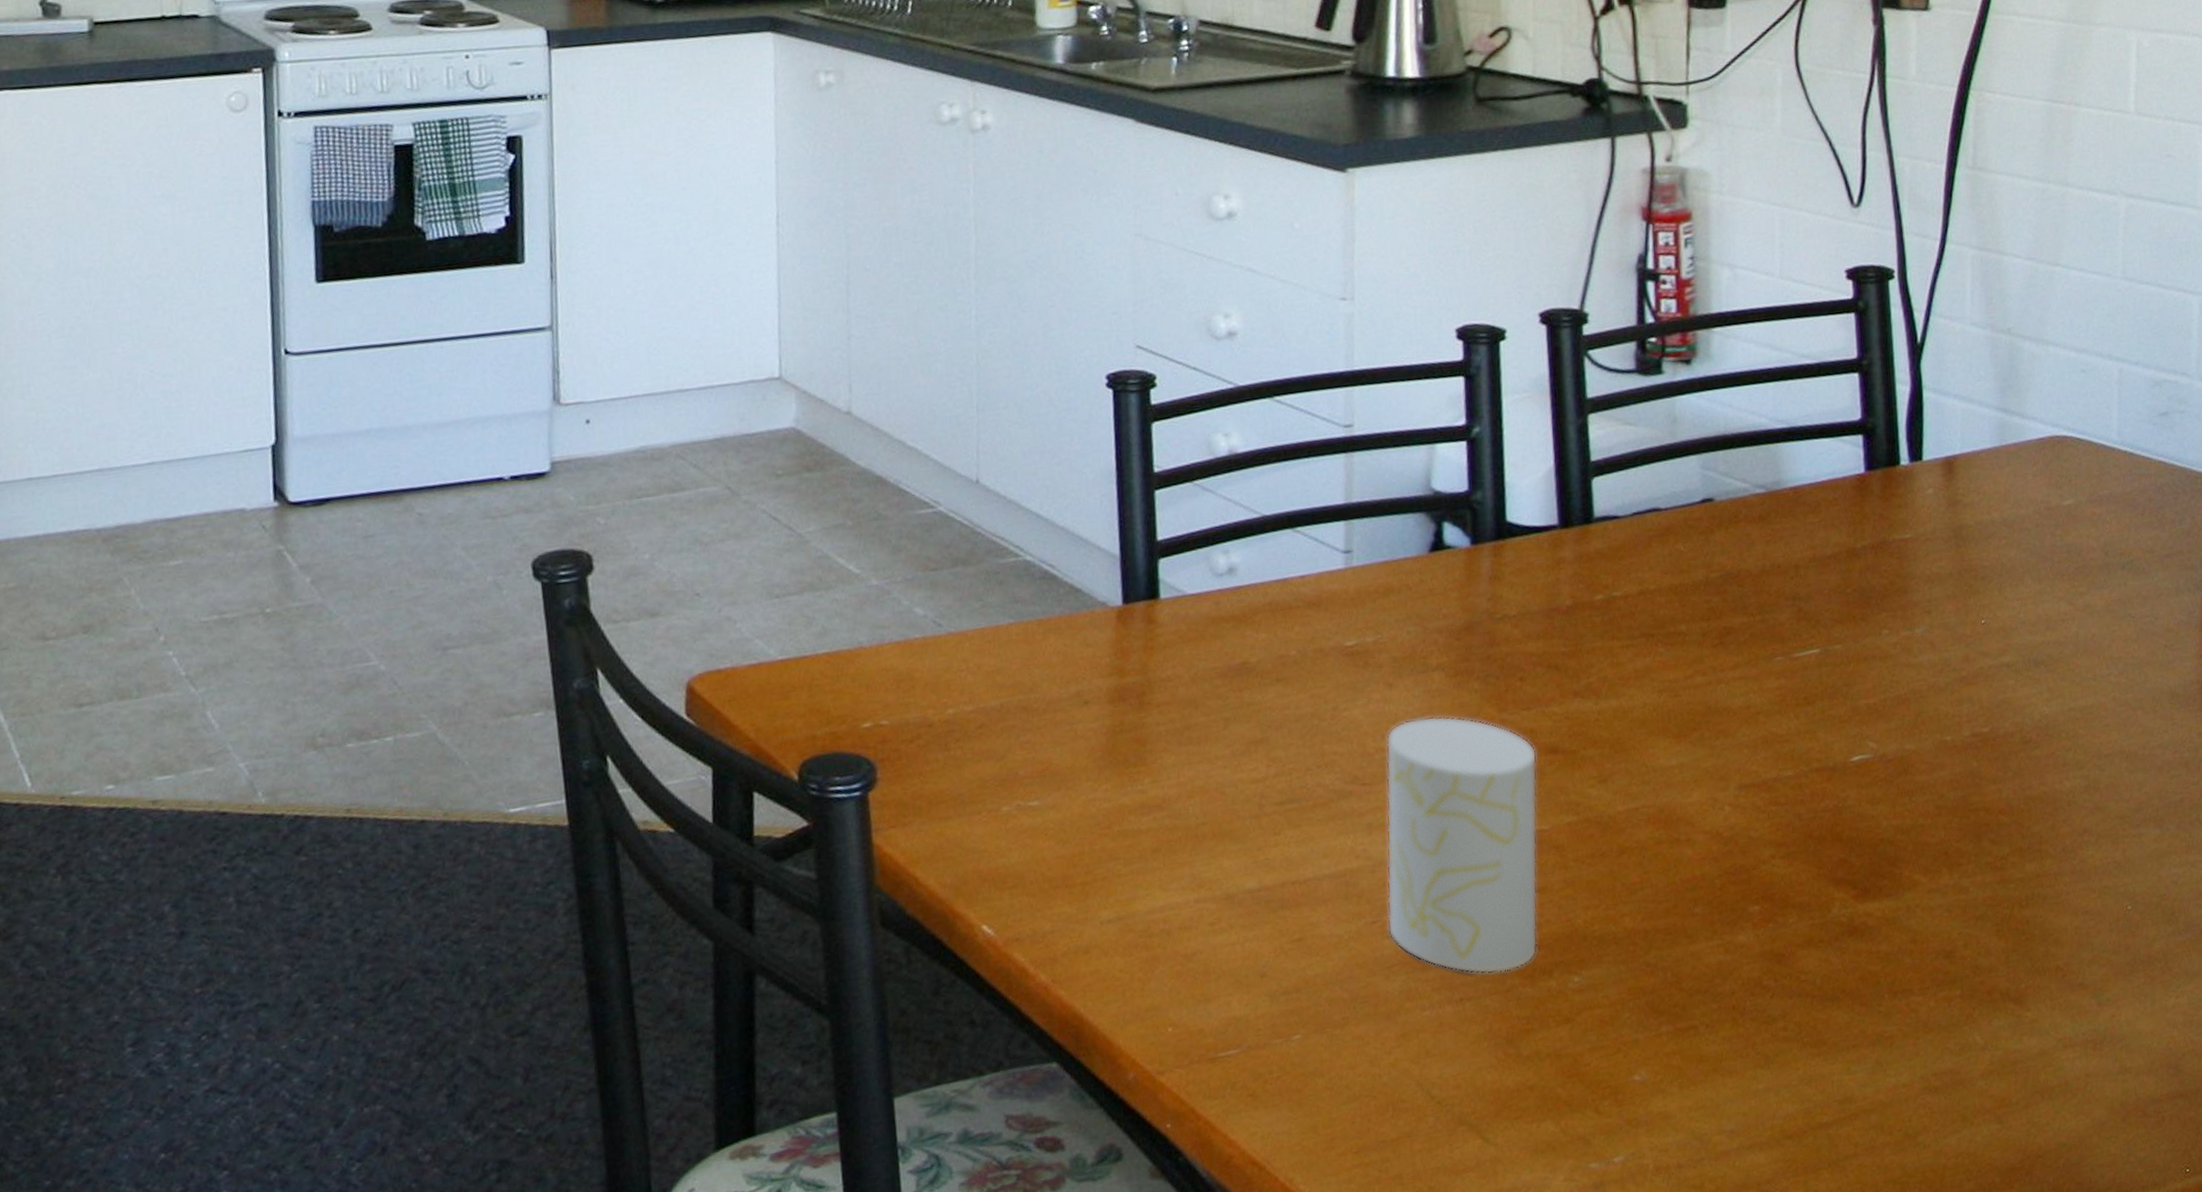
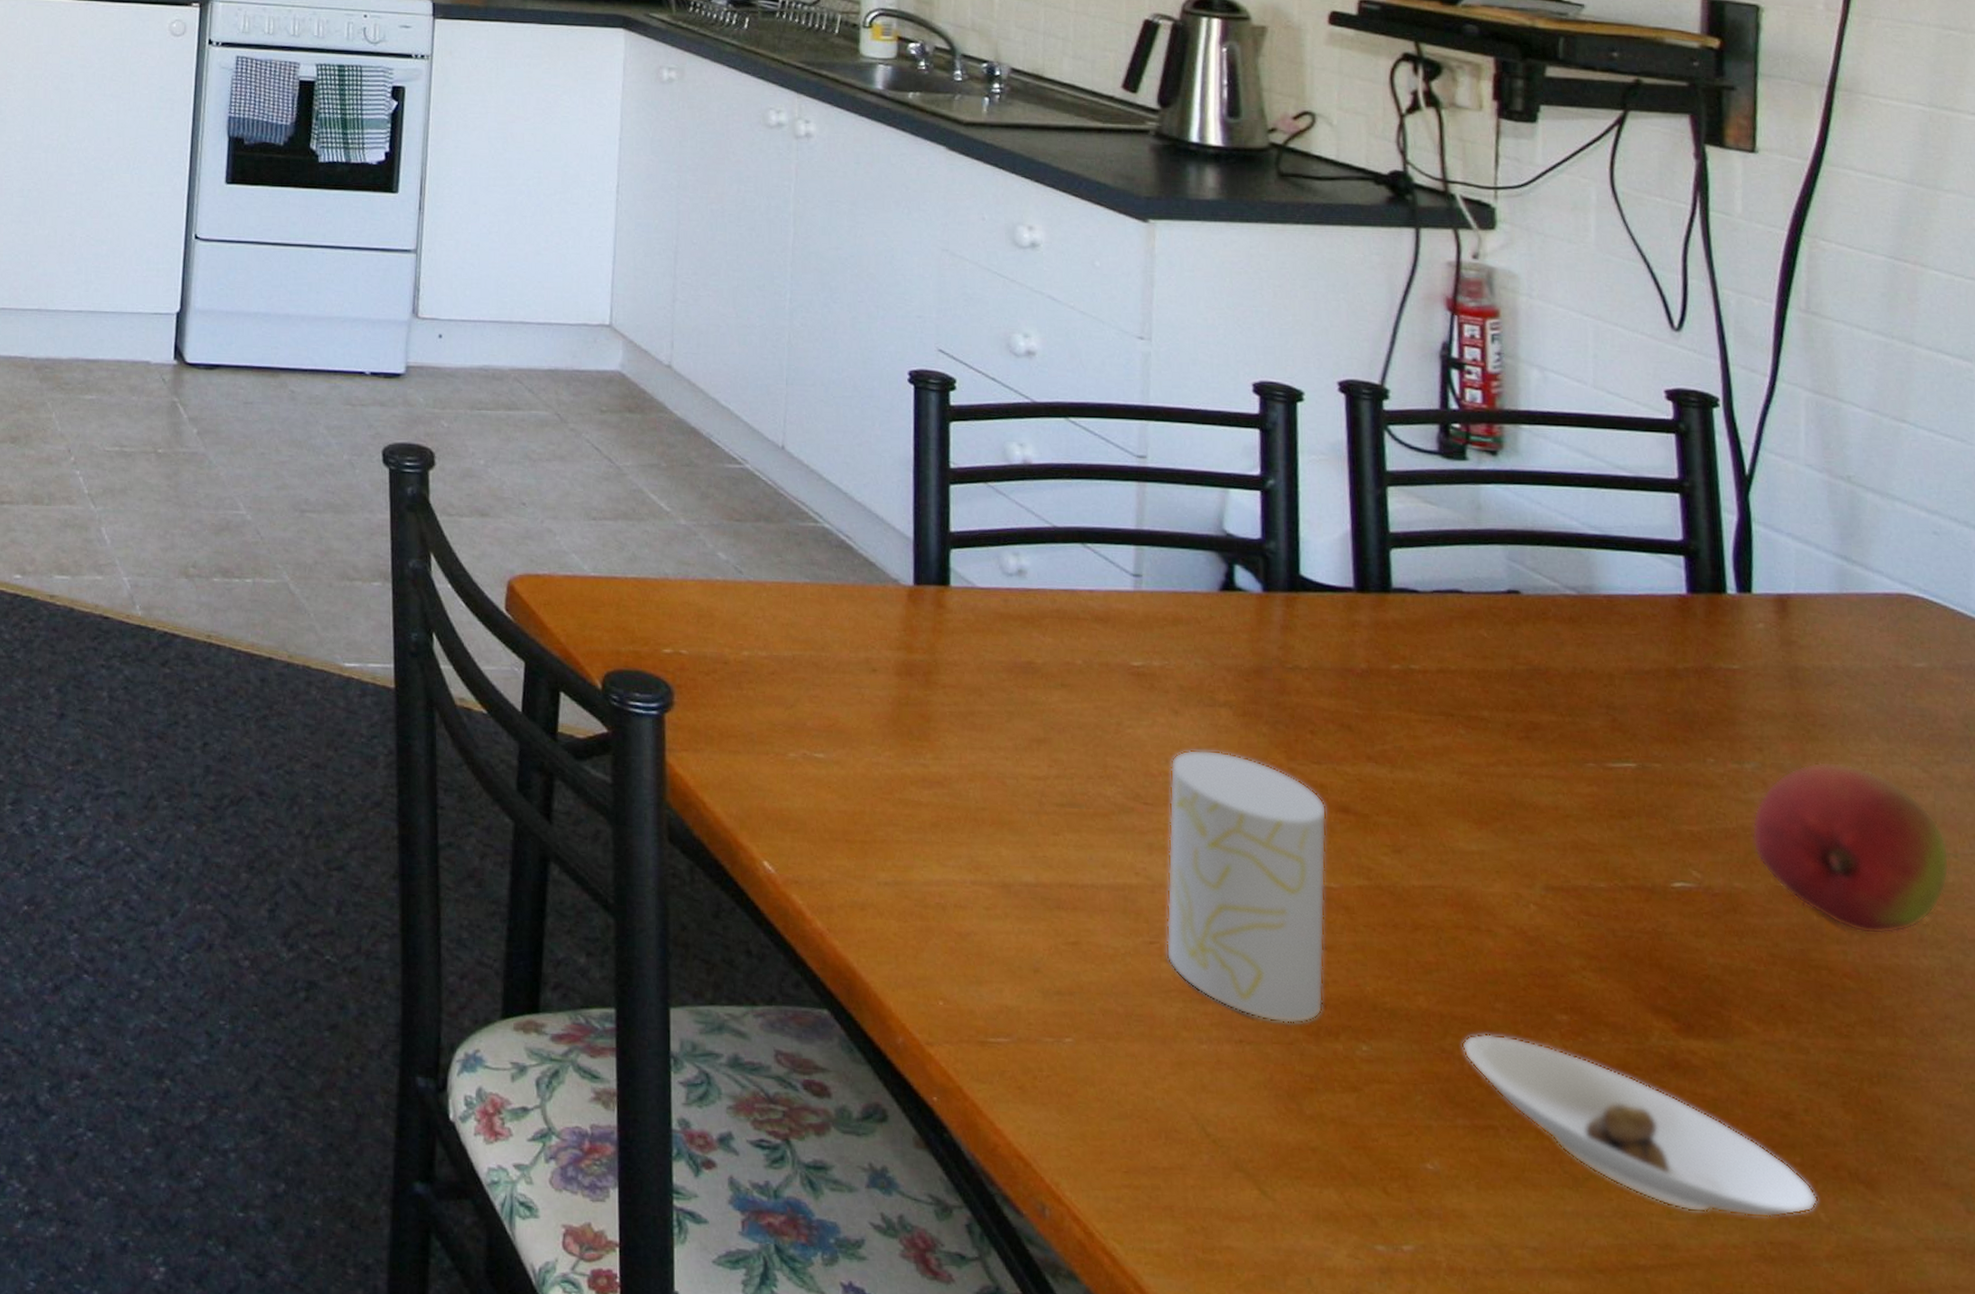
saucer: none [1665,936,1975,1064] -> present [1462,1033,1818,1218]
fruit: none [1921,610,2090,769] -> present [1751,761,1950,935]

